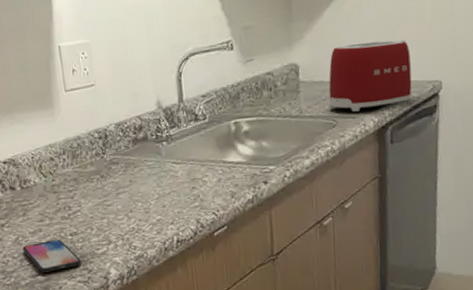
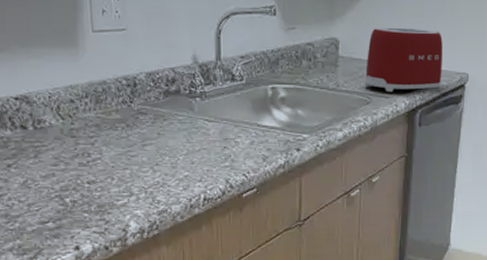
smartphone: present [22,239,82,273] -> none [30,187,99,220]

